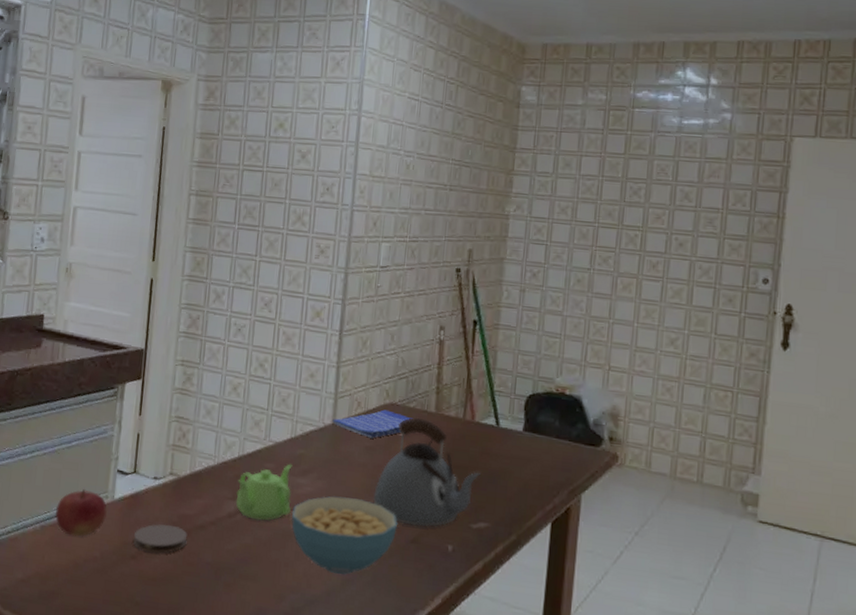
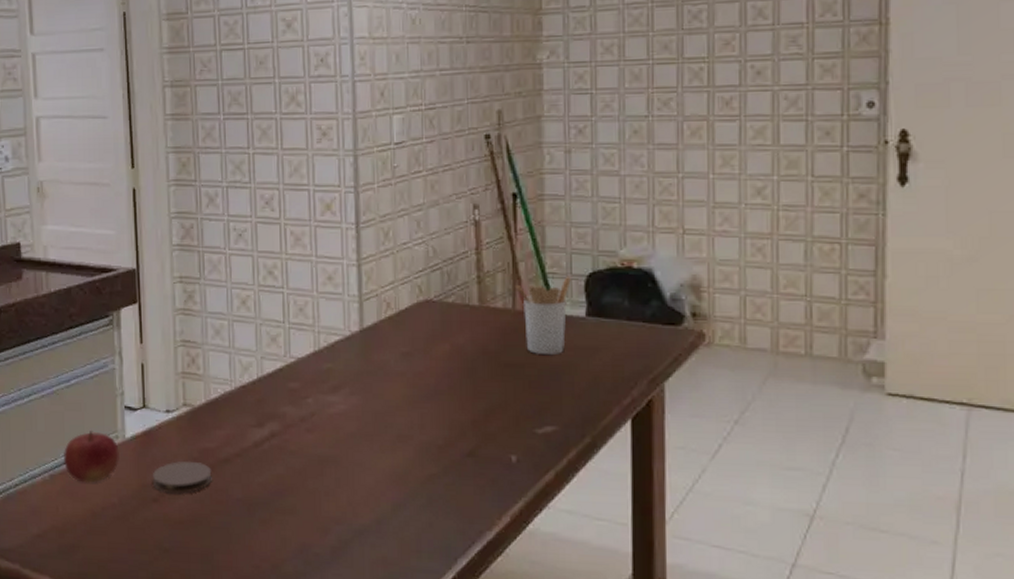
teapot: present [235,464,293,521] -> none [260,380,325,447]
cereal bowl: present [291,496,397,575] -> none [325,412,449,500]
dish towel: present [331,409,413,438] -> none [358,308,454,343]
kettle: present [373,417,480,528] -> none [417,313,540,438]
utensil holder: none [468,395,514,461] -> present [516,276,571,354]

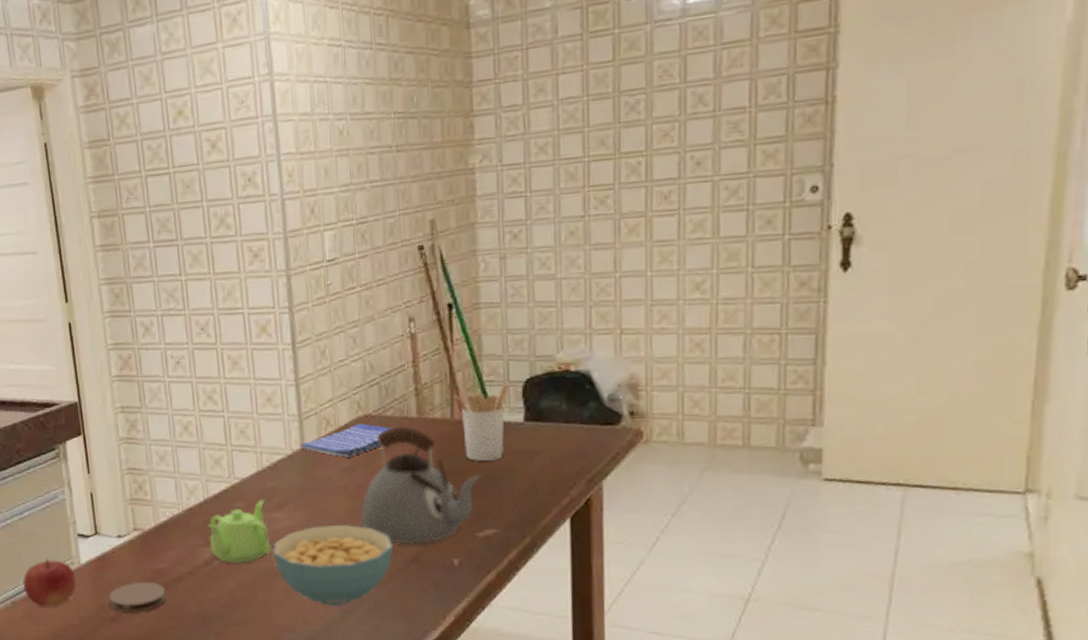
teapot: none [260,380,325,447] -> present [208,499,272,563]
cereal bowl: none [325,412,449,500] -> present [273,525,393,607]
dish towel: none [358,308,454,343] -> present [299,423,393,458]
kettle: none [417,313,540,438] -> present [360,425,480,544]

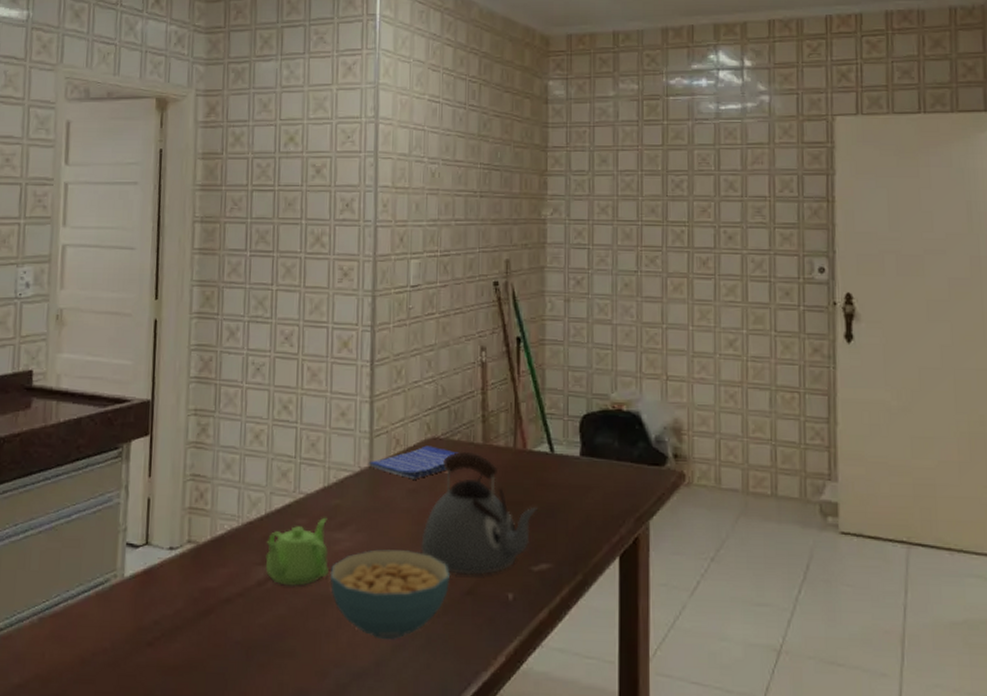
fruit: present [23,559,77,607] -> none [56,569,118,626]
coaster: present [108,581,167,612] -> none [149,601,212,636]
utensil holder: present [454,382,508,461] -> none [517,417,567,493]

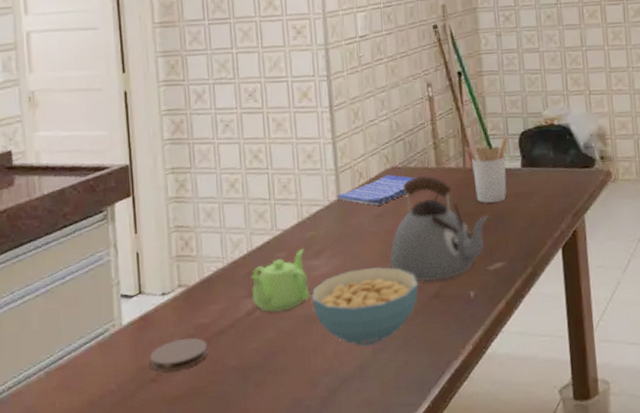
coaster: none [149,601,212,636] -> present [149,337,208,372]
utensil holder: none [517,417,567,493] -> present [465,135,508,203]

